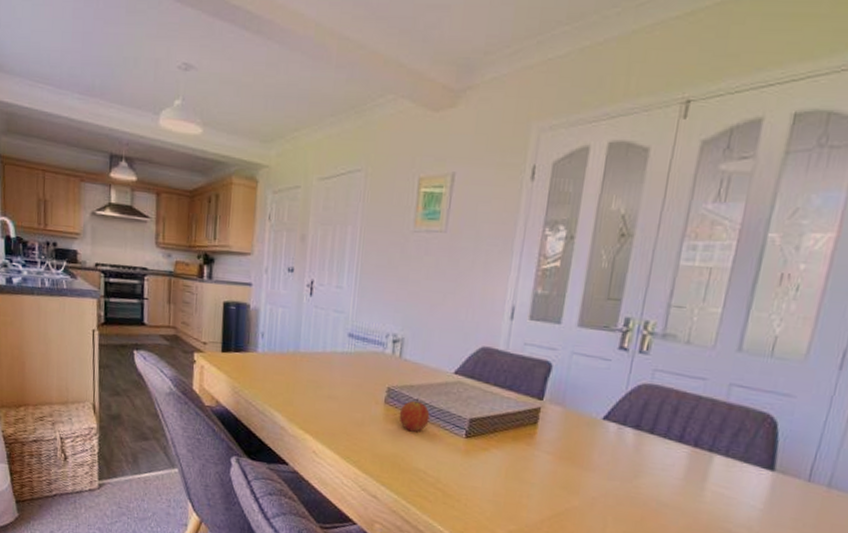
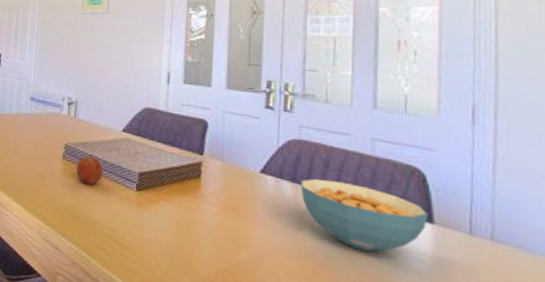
cereal bowl: none [643,425,772,499] -> present [300,178,429,252]

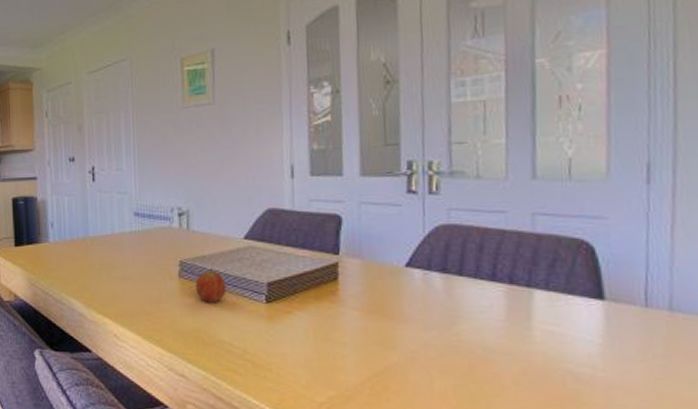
cereal bowl: present [300,178,429,252] -> none [451,265,599,338]

